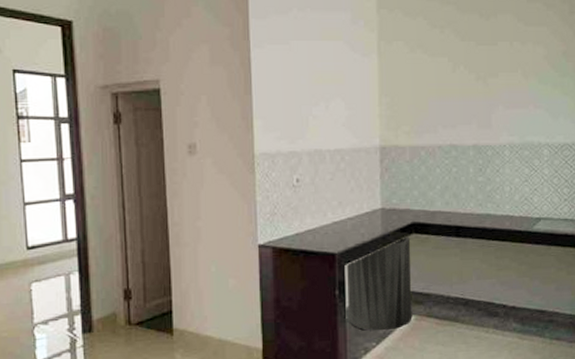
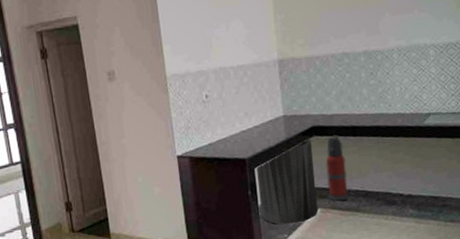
fire extinguisher: none [424,234,447,308] -> present [326,135,349,201]

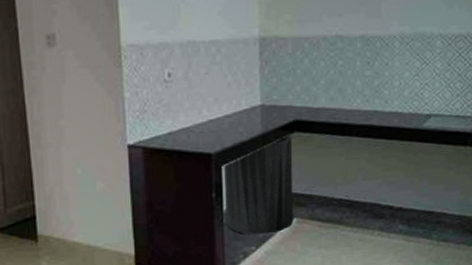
fire extinguisher: present [326,135,349,201] -> none [307,132,330,211]

